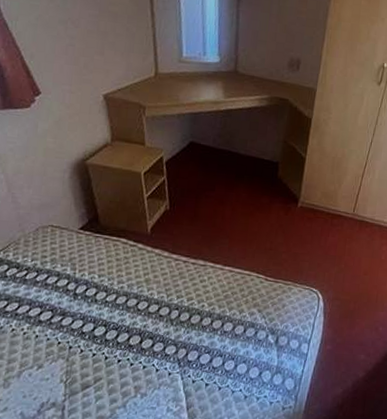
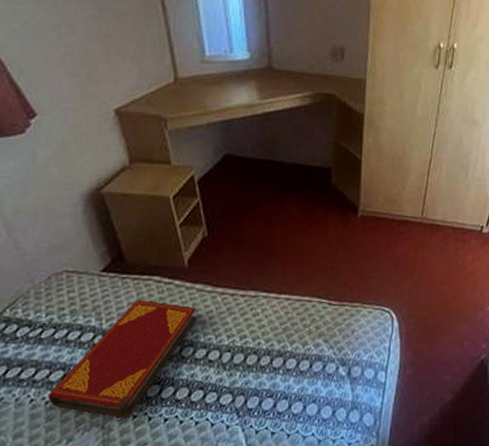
hardback book: none [26,256,154,355] -> present [48,299,197,418]

